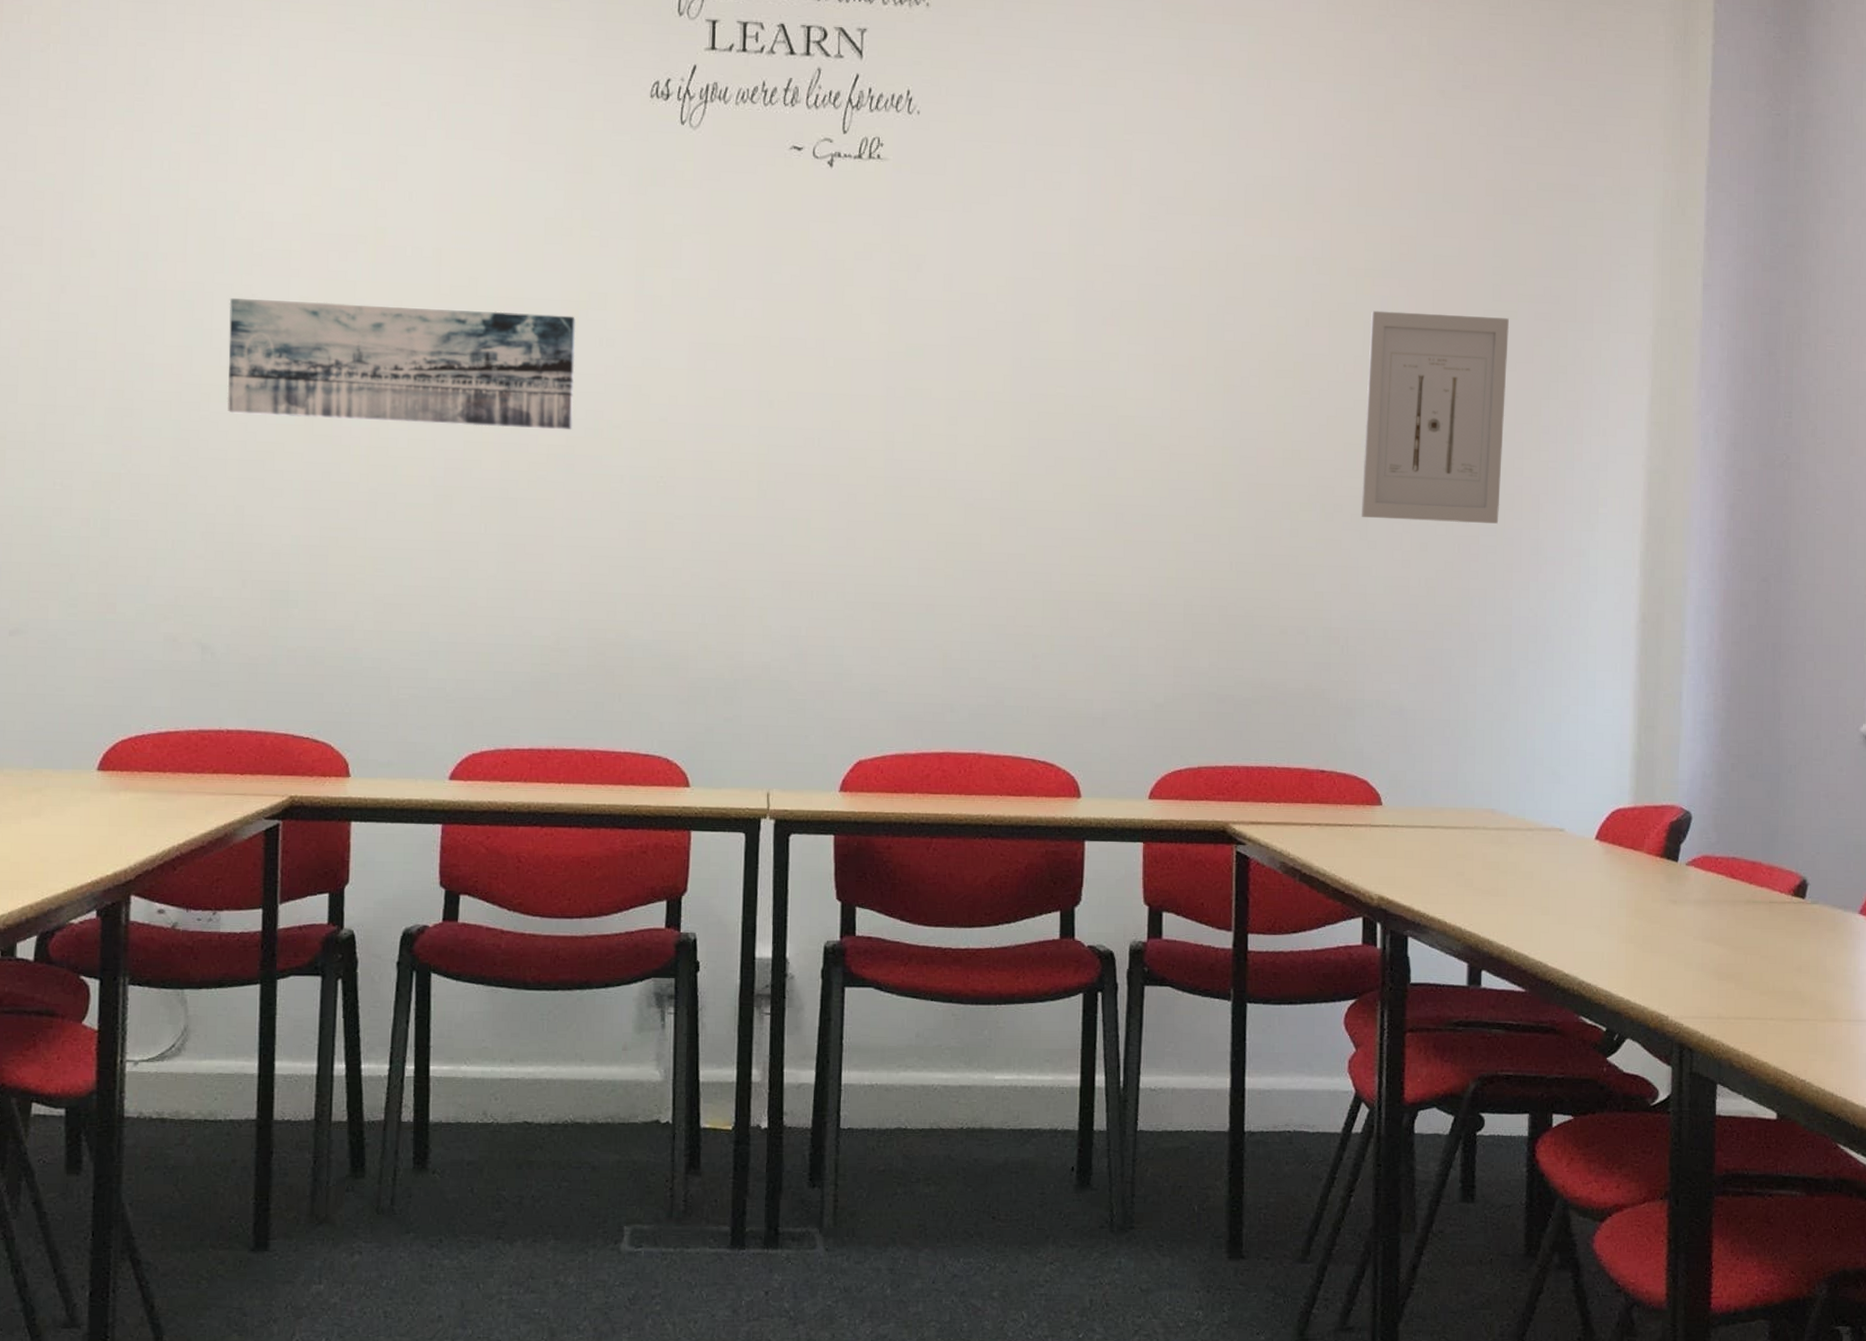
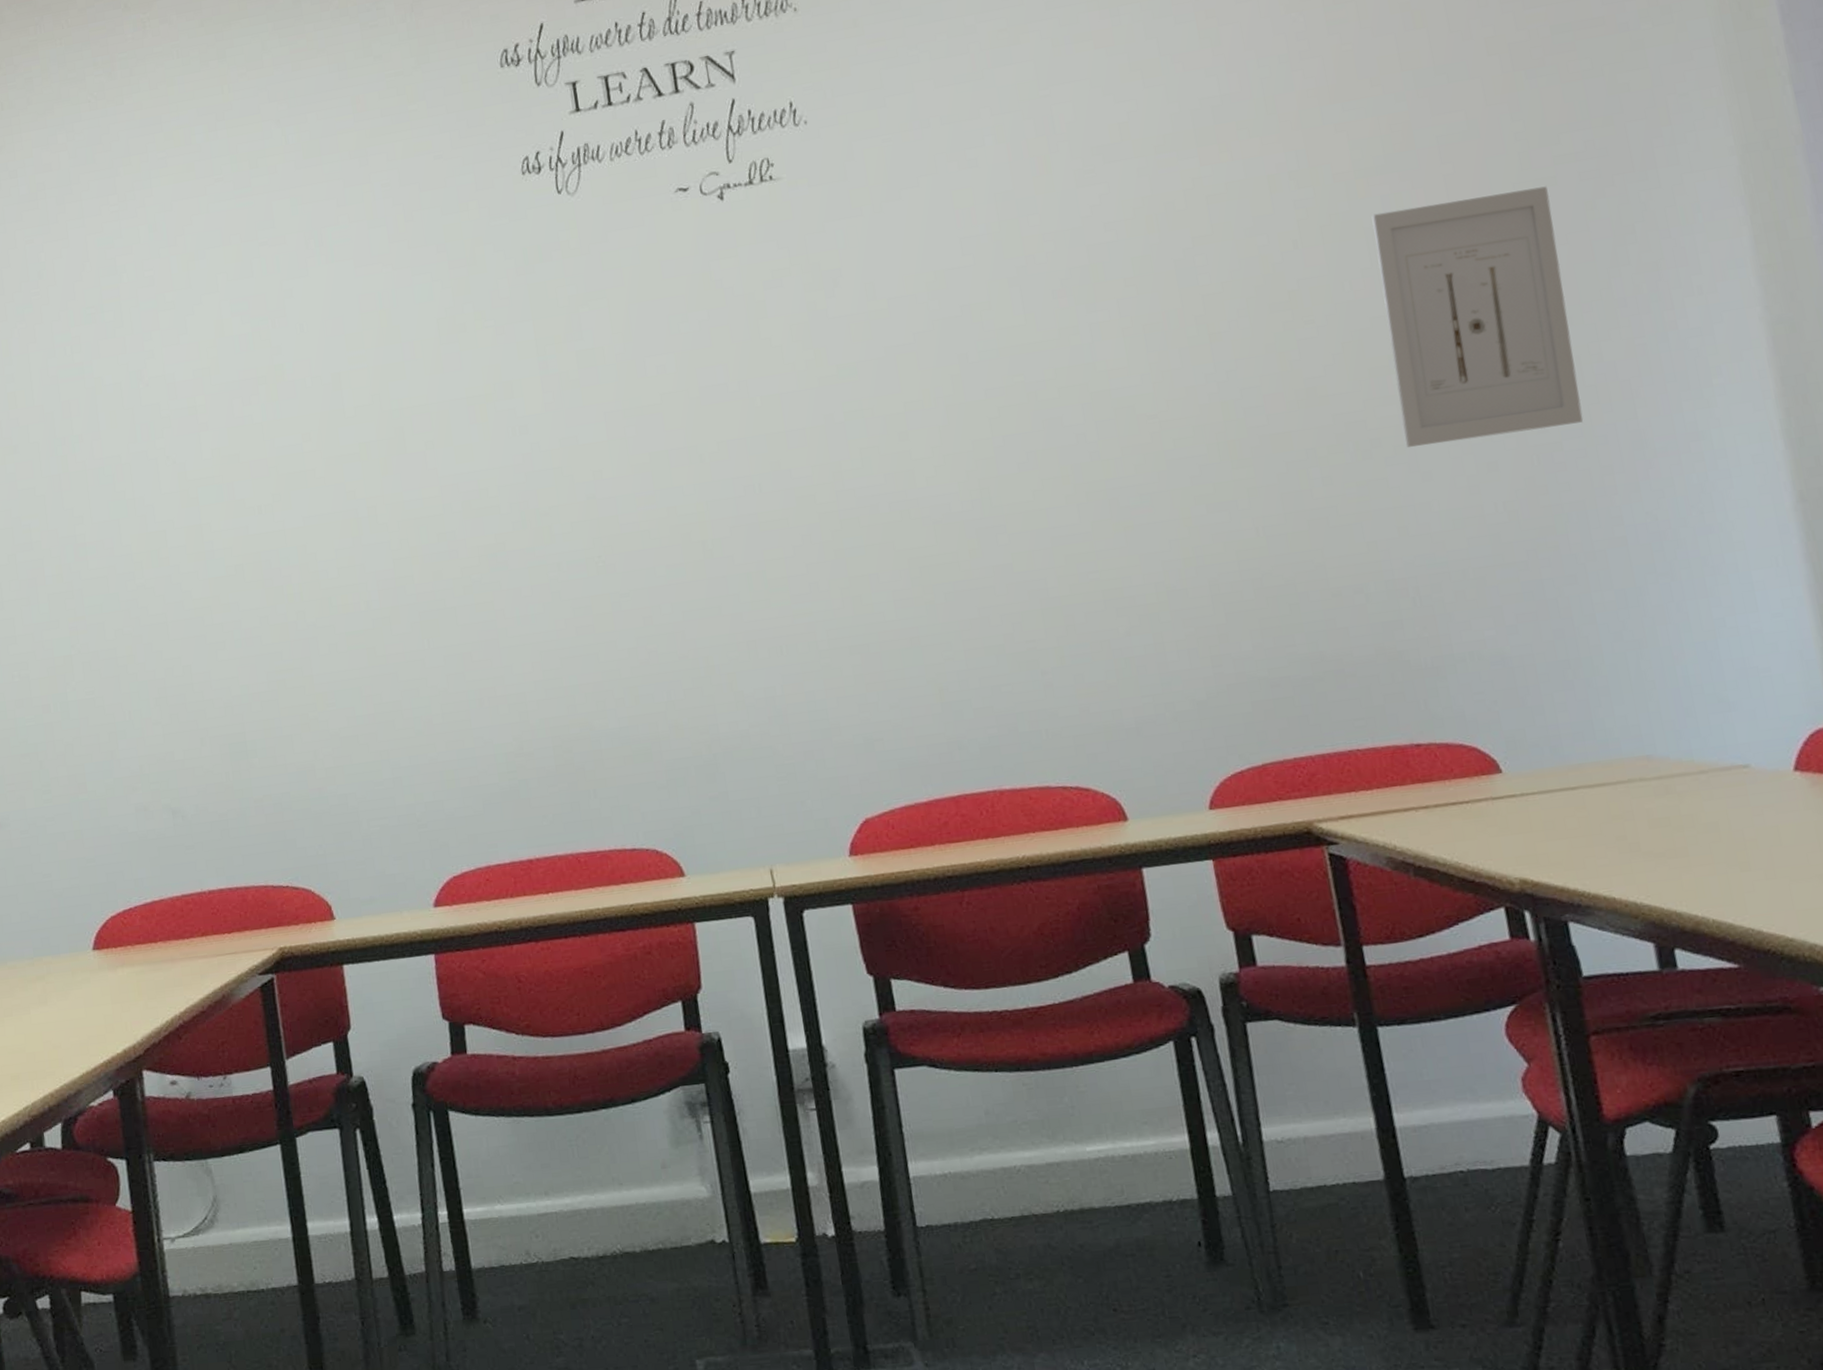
wall art: present [227,297,576,430] -> none [146,411,500,577]

